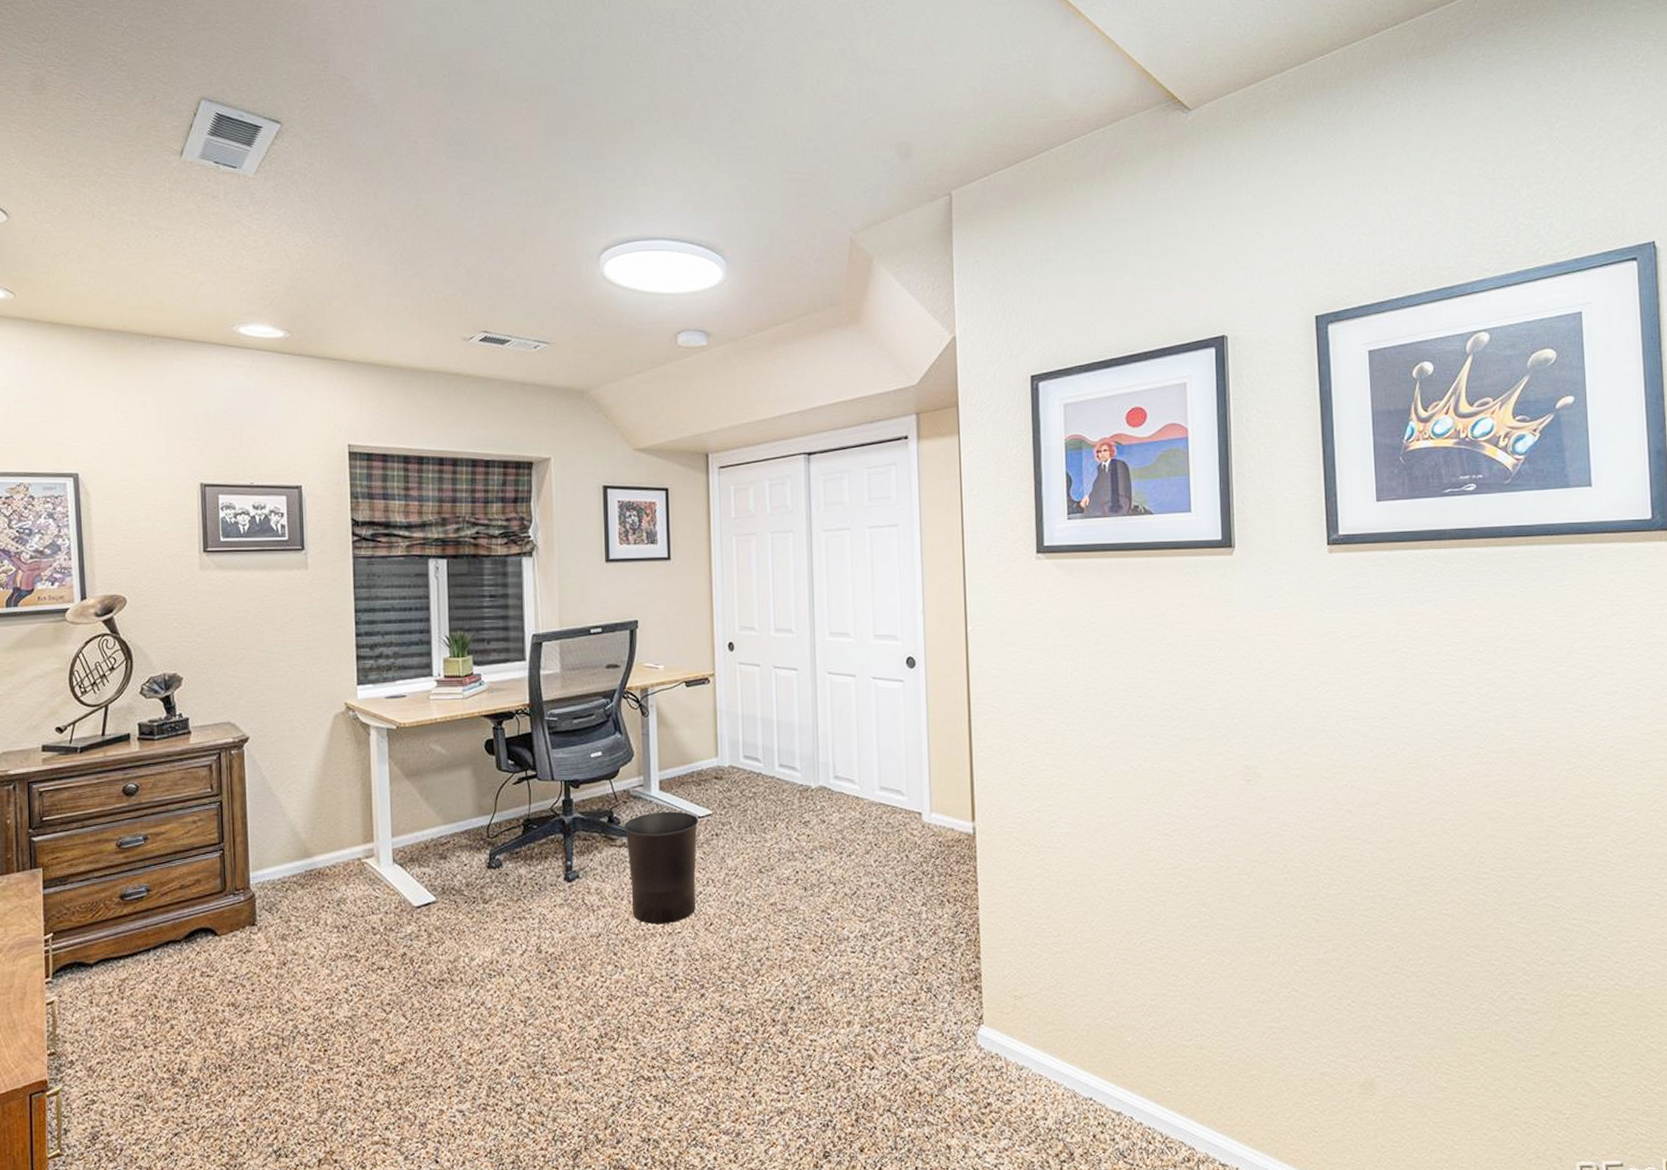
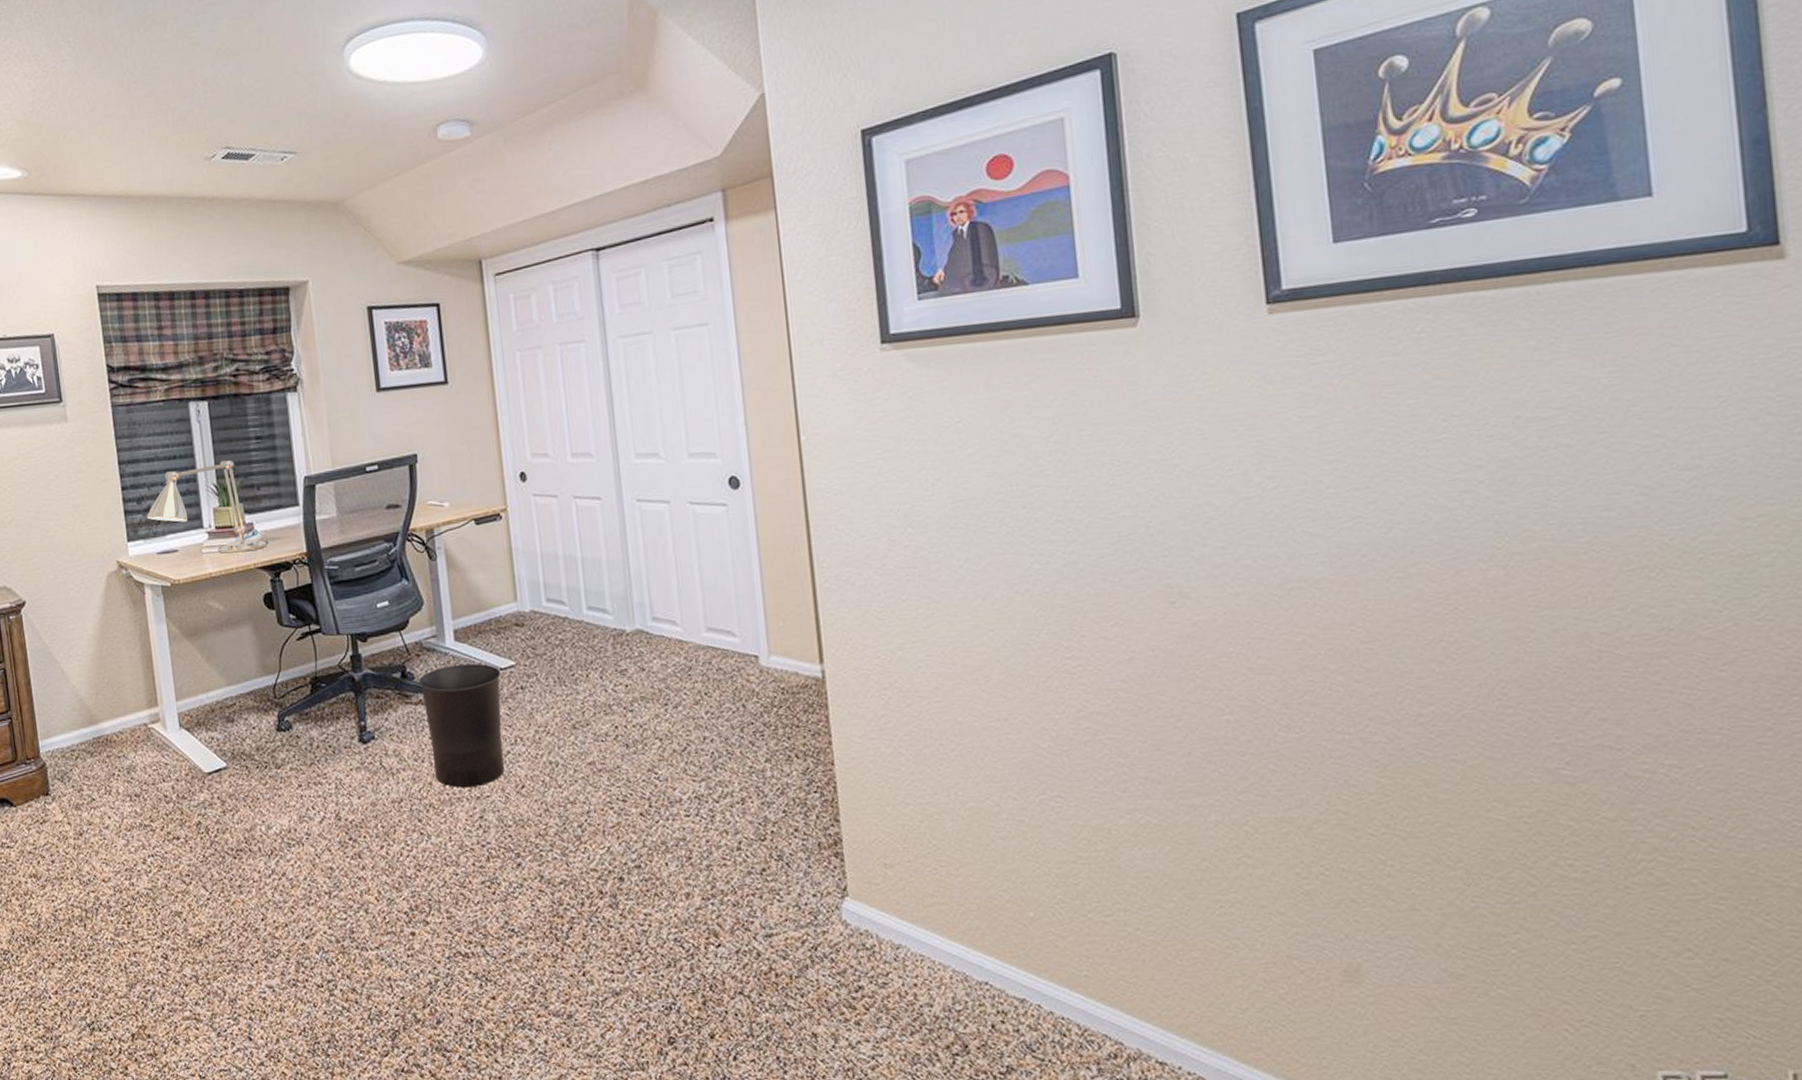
desk lamp: none [378,615,494,702] -> present [146,460,269,554]

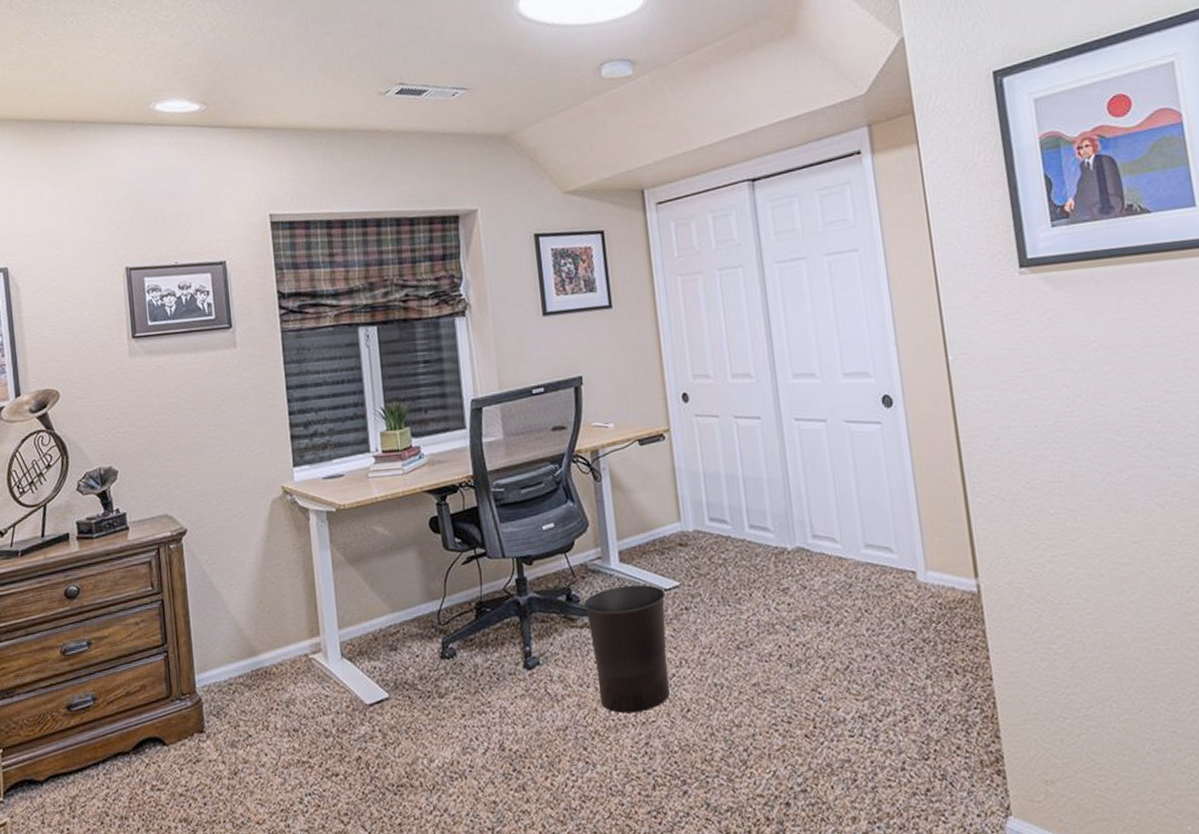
desk lamp: present [146,460,269,554] -> none [313,384,435,478]

